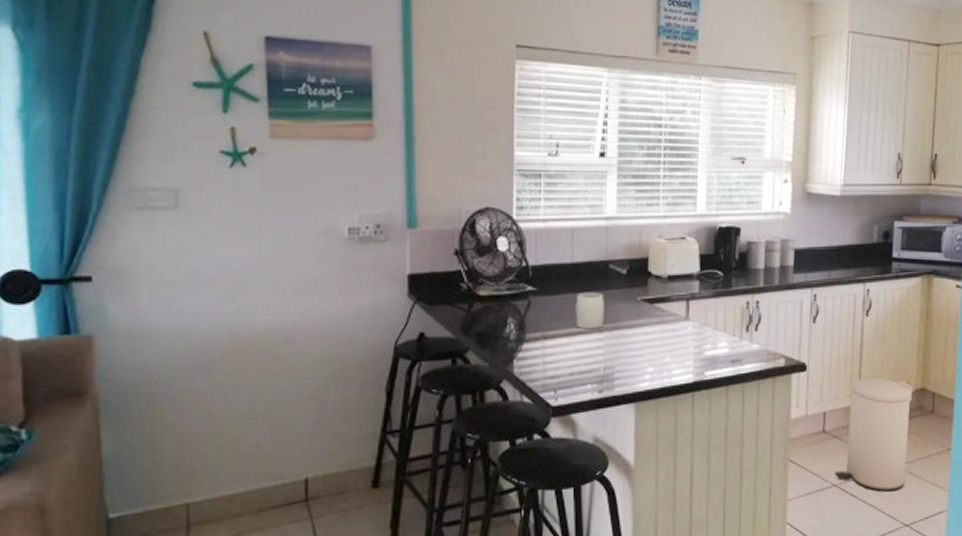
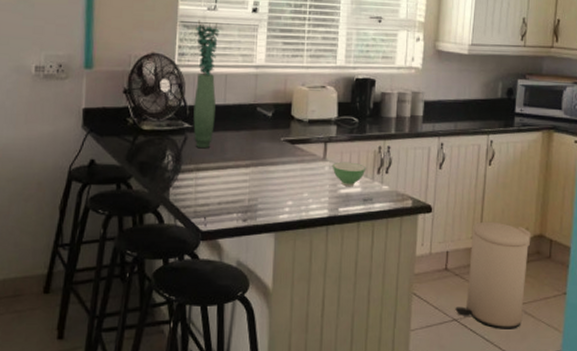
vase: none [535,167,563,314] -> present [193,19,220,149]
mug: present [576,292,604,330] -> none [225,131,252,165]
bowl: none [695,320,734,348] -> present [332,162,366,187]

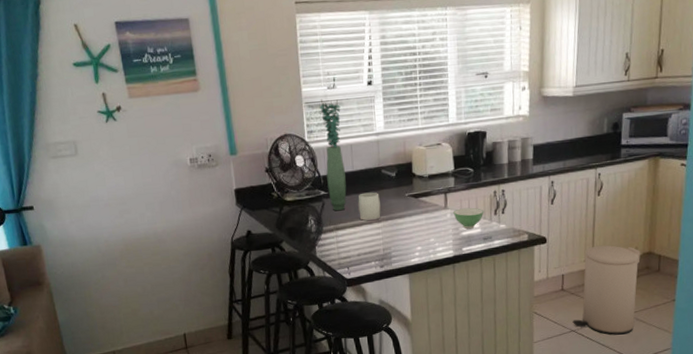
mug: none [225,131,252,165] -> present [358,192,381,221]

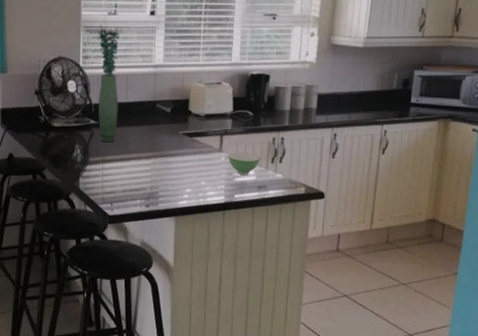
mug: present [358,192,381,221] -> none [128,126,152,156]
pedal bin: present [572,245,640,335] -> none [346,207,423,305]

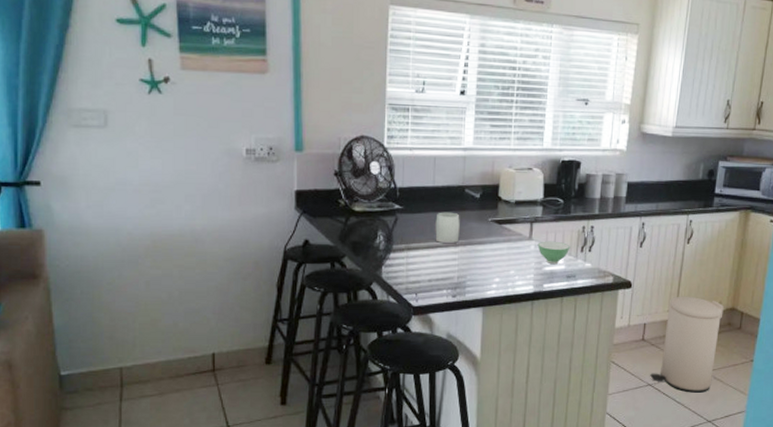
vase: present [98,24,120,143] -> none [403,102,428,229]
mug: none [128,126,152,156] -> present [435,212,460,244]
pedal bin: none [346,207,423,305] -> present [650,296,724,393]

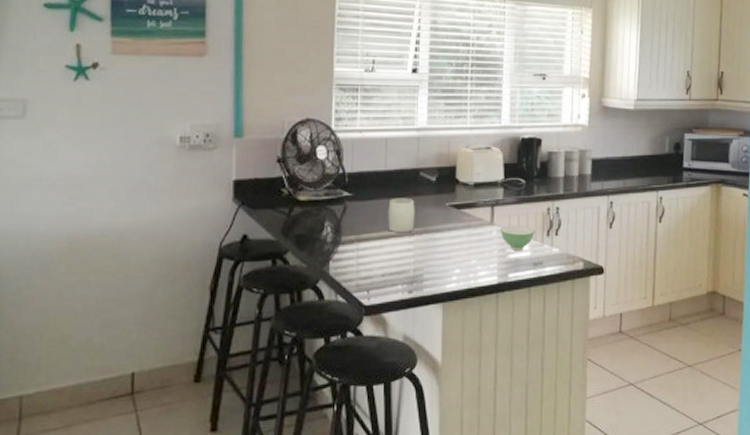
pedal bin: present [650,296,724,393] -> none [631,280,704,391]

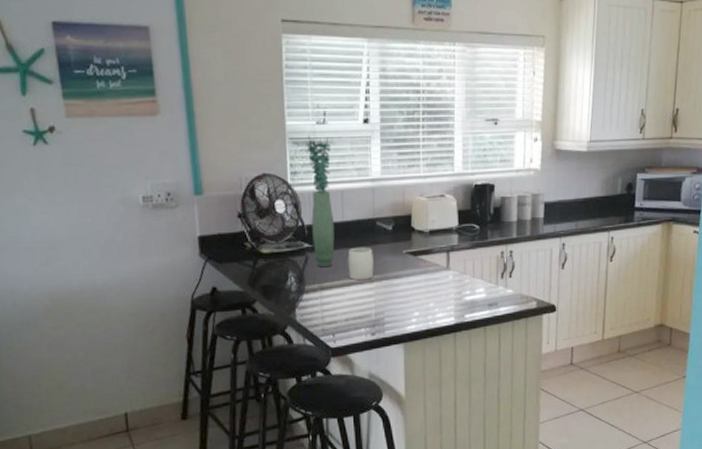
vase: none [353,82,378,218] -> present [306,135,335,268]
bowl: present [500,225,536,252] -> none [455,269,490,294]

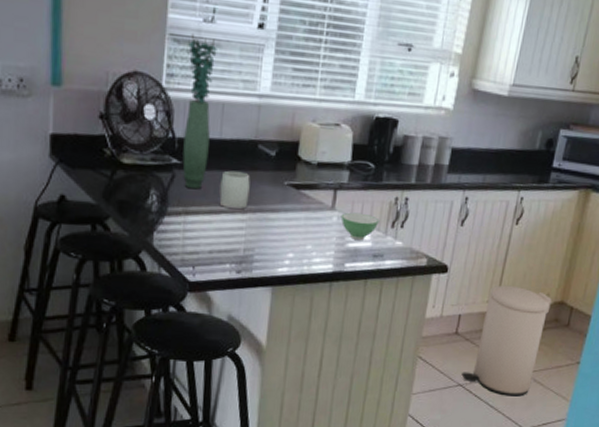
bowl: none [455,269,490,294] -> present [340,212,380,241]
pedal bin: none [581,315,652,415] -> present [461,285,552,397]

